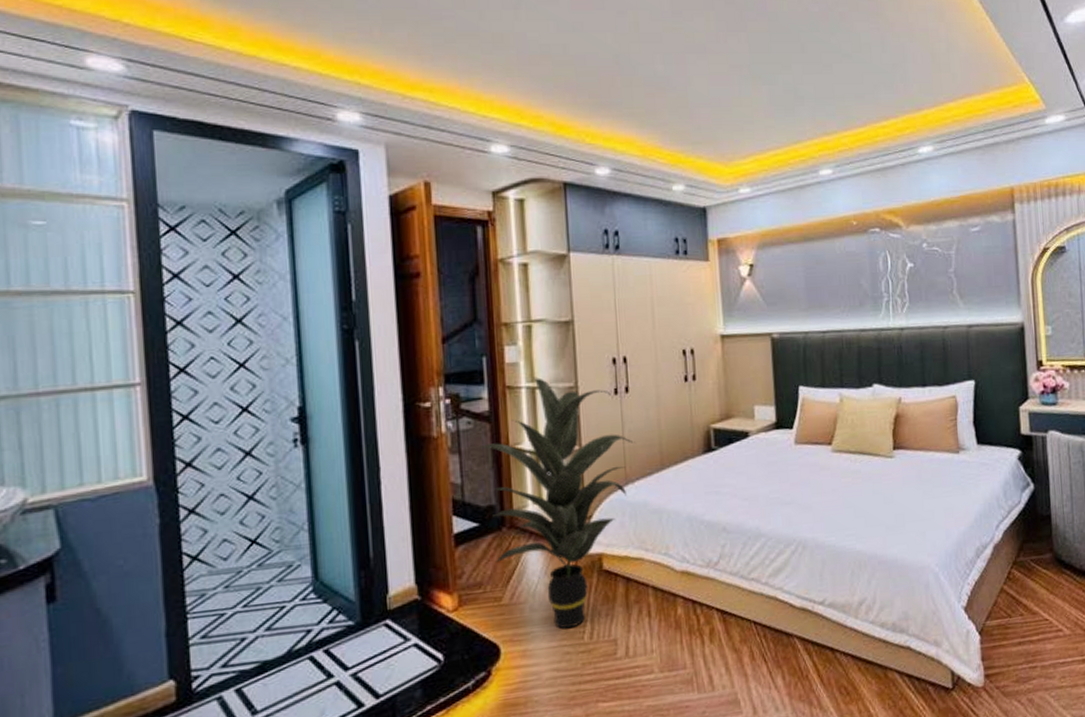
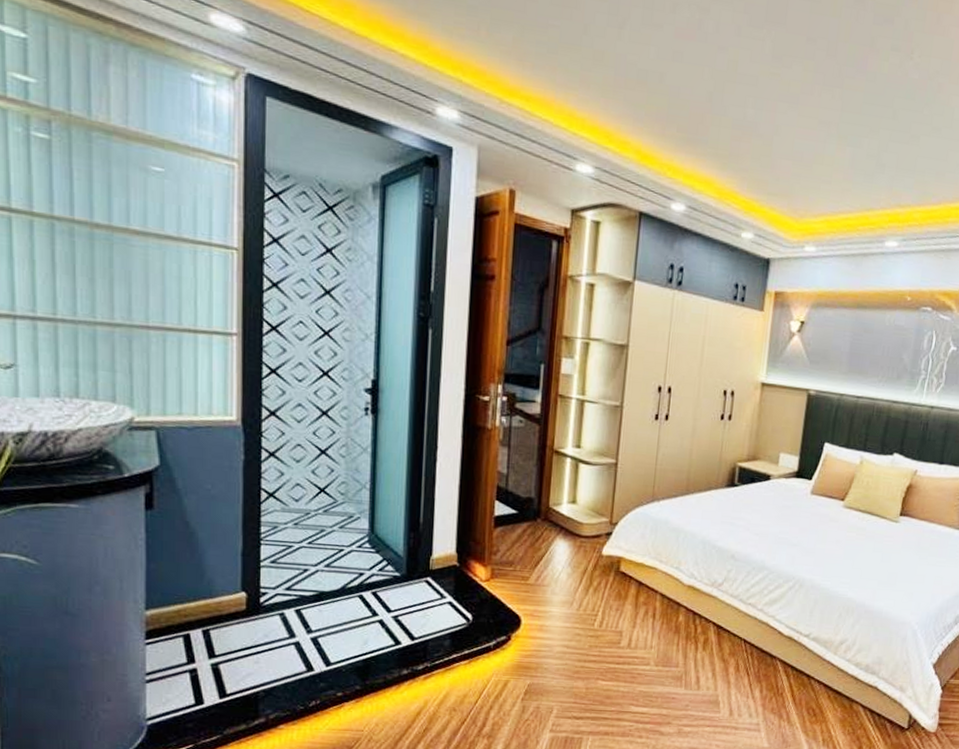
indoor plant: present [479,378,635,629] -> none [527,391,667,615]

